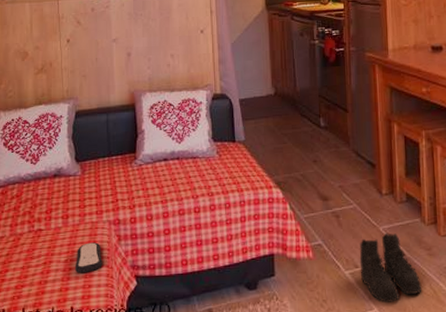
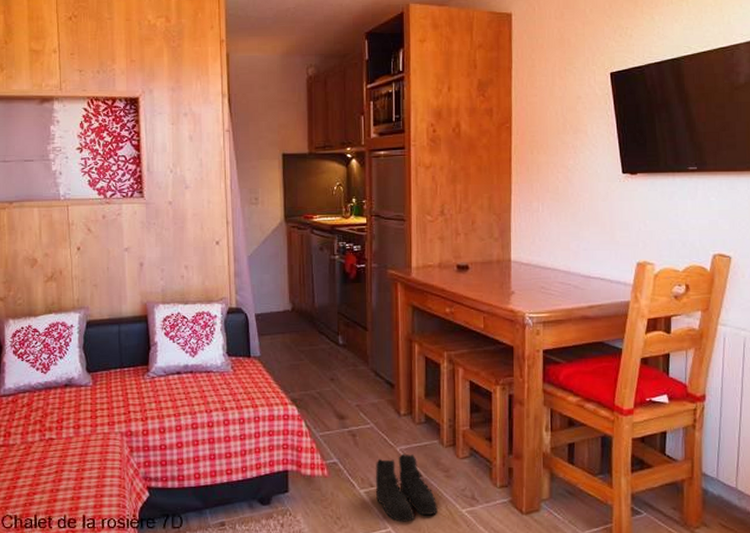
remote control: present [74,242,102,274] -> none [86,453,114,483]

